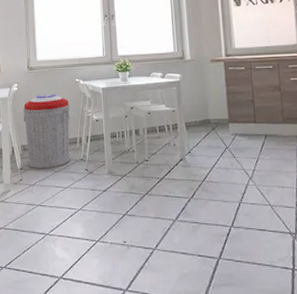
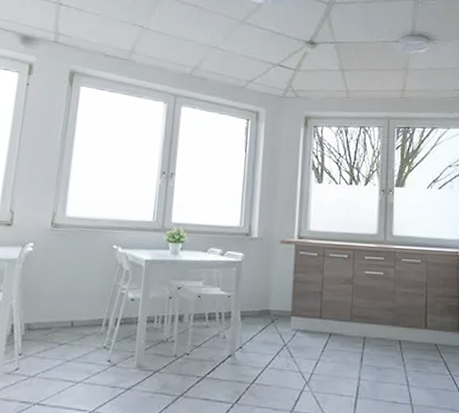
trash can: present [23,94,71,169] -> none [30,260,101,357]

